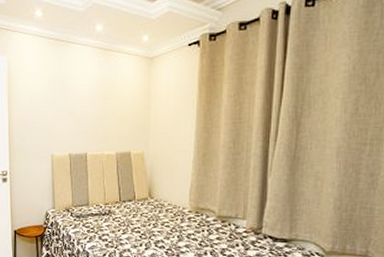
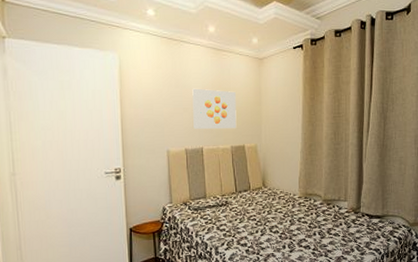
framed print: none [78,91,123,134] -> present [192,88,237,129]

